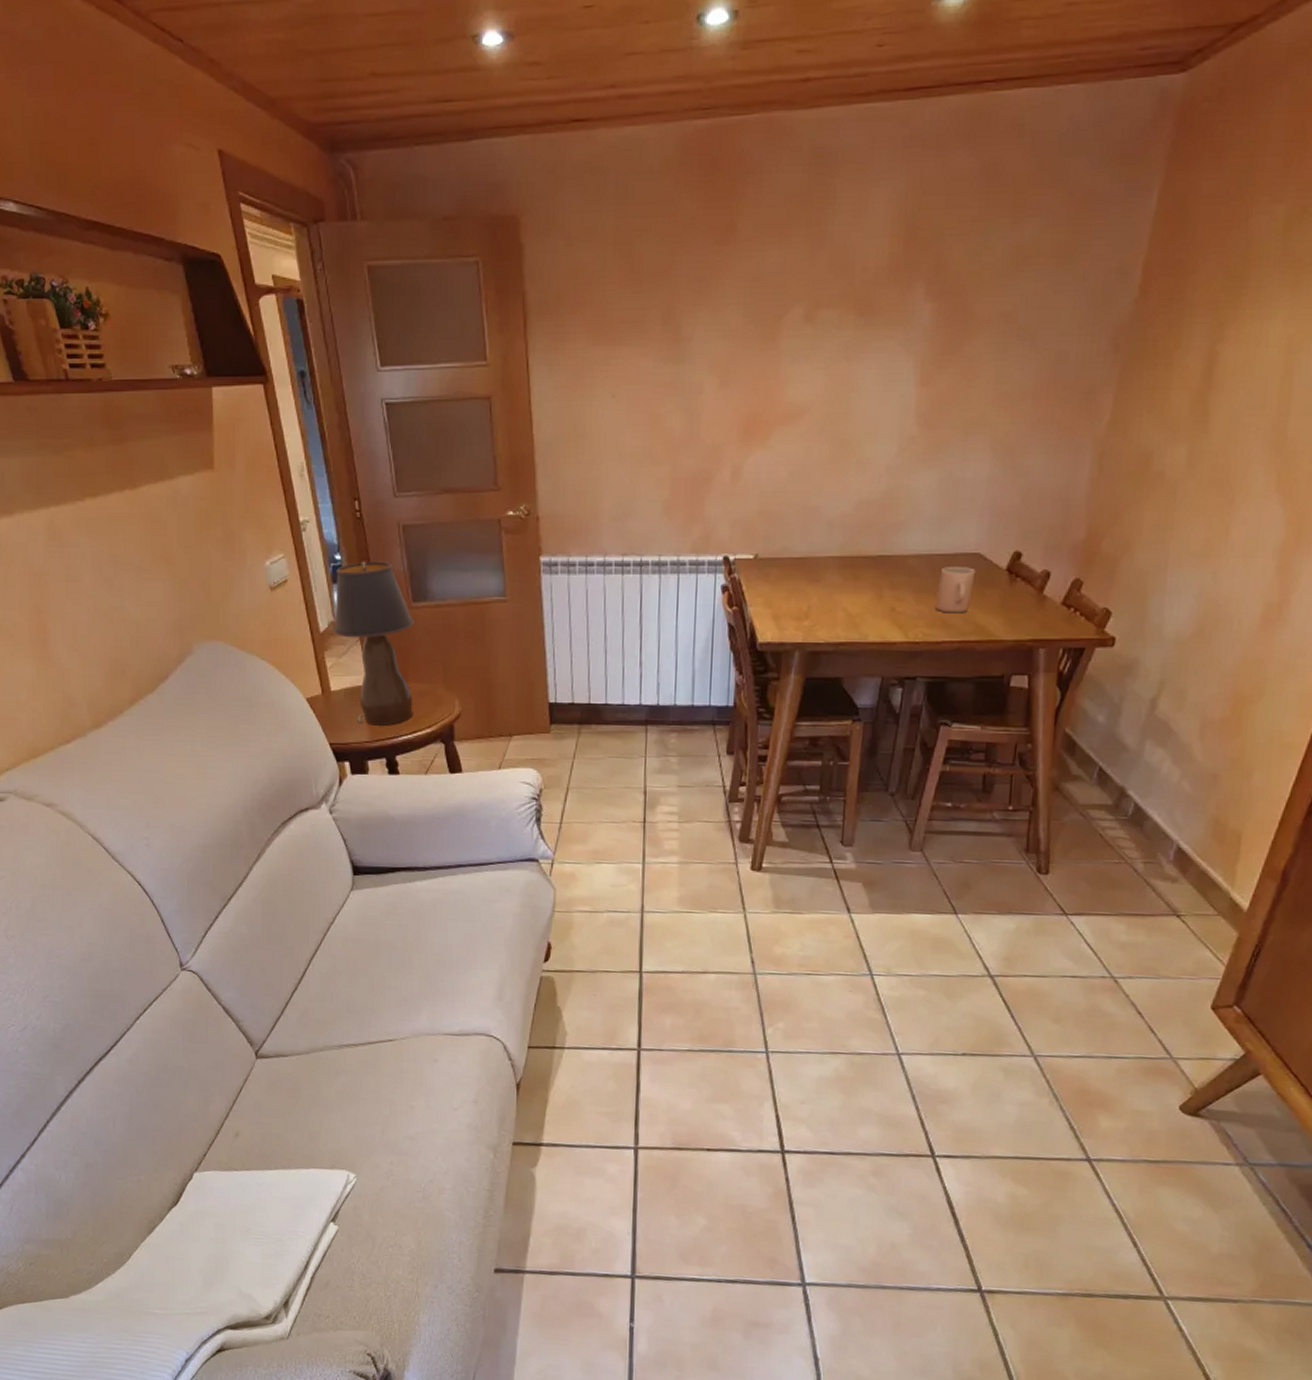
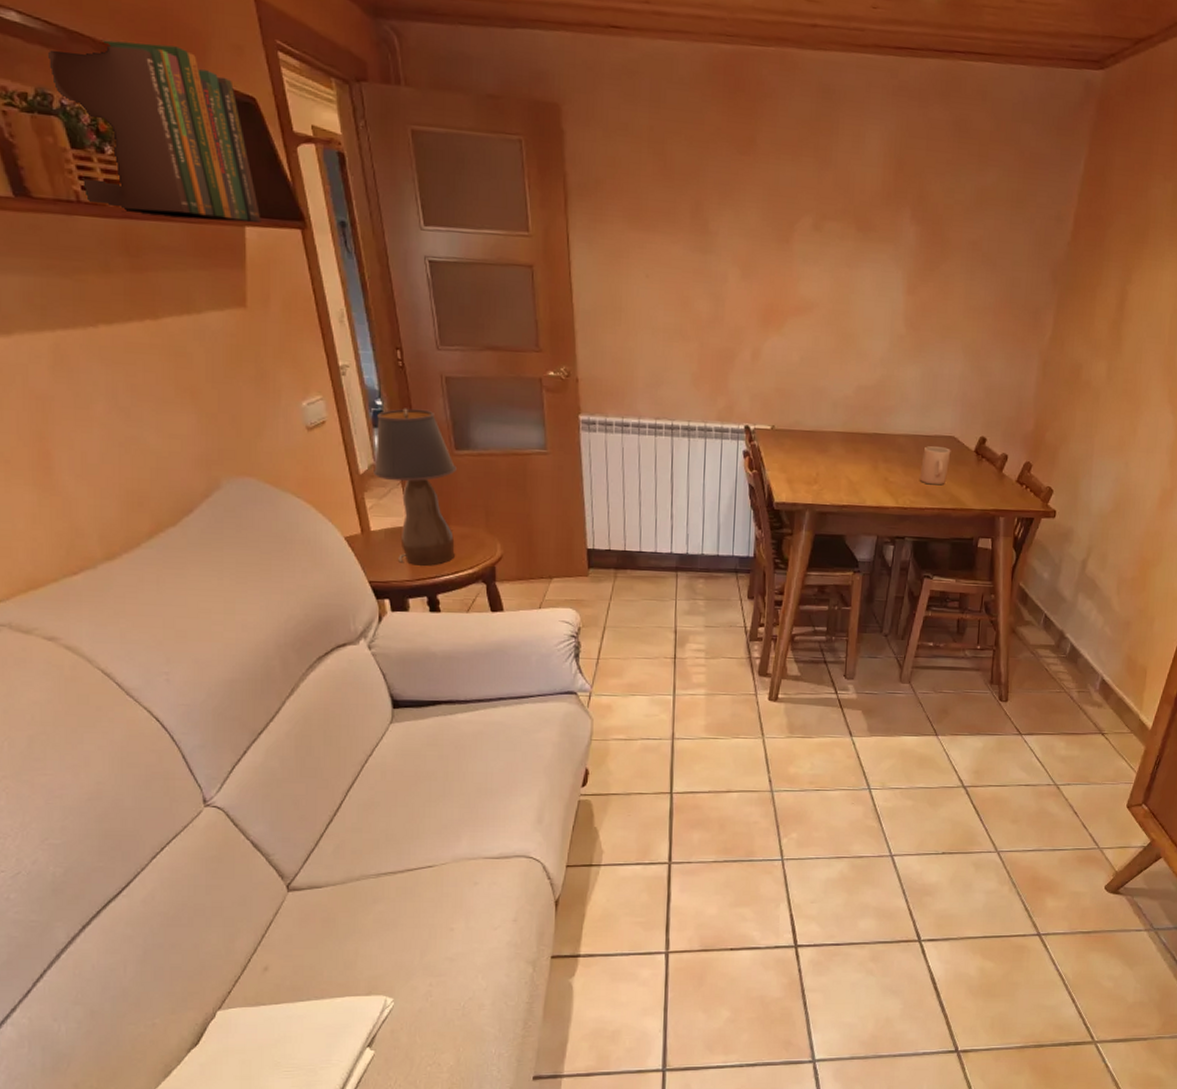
books: none [40,213,227,386] -> present [48,39,261,224]

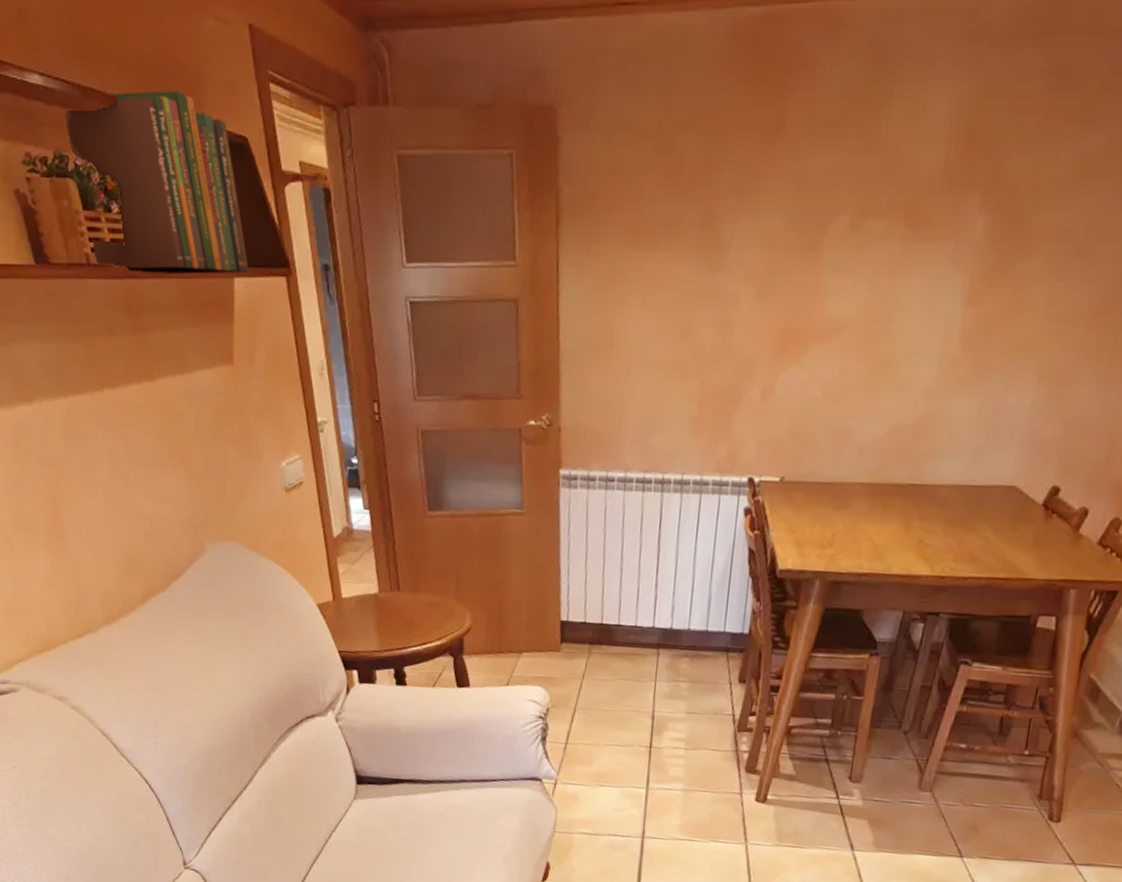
table lamp: present [373,408,457,566] -> none [347,466,429,636]
cup: present [919,446,951,485] -> none [964,499,1010,549]

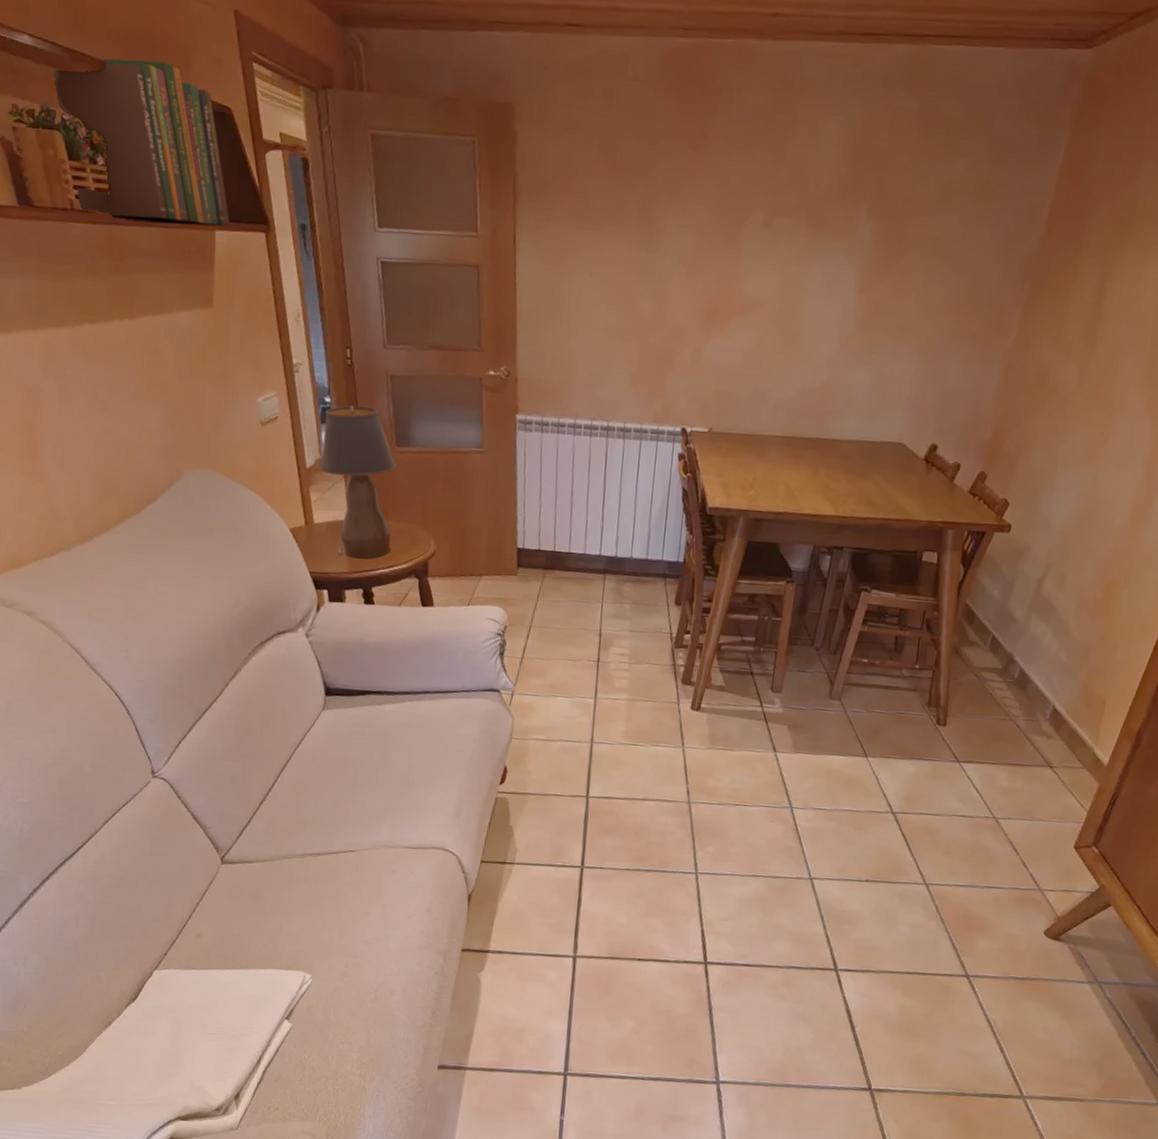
table lamp: none [347,466,429,636] -> present [319,405,397,559]

